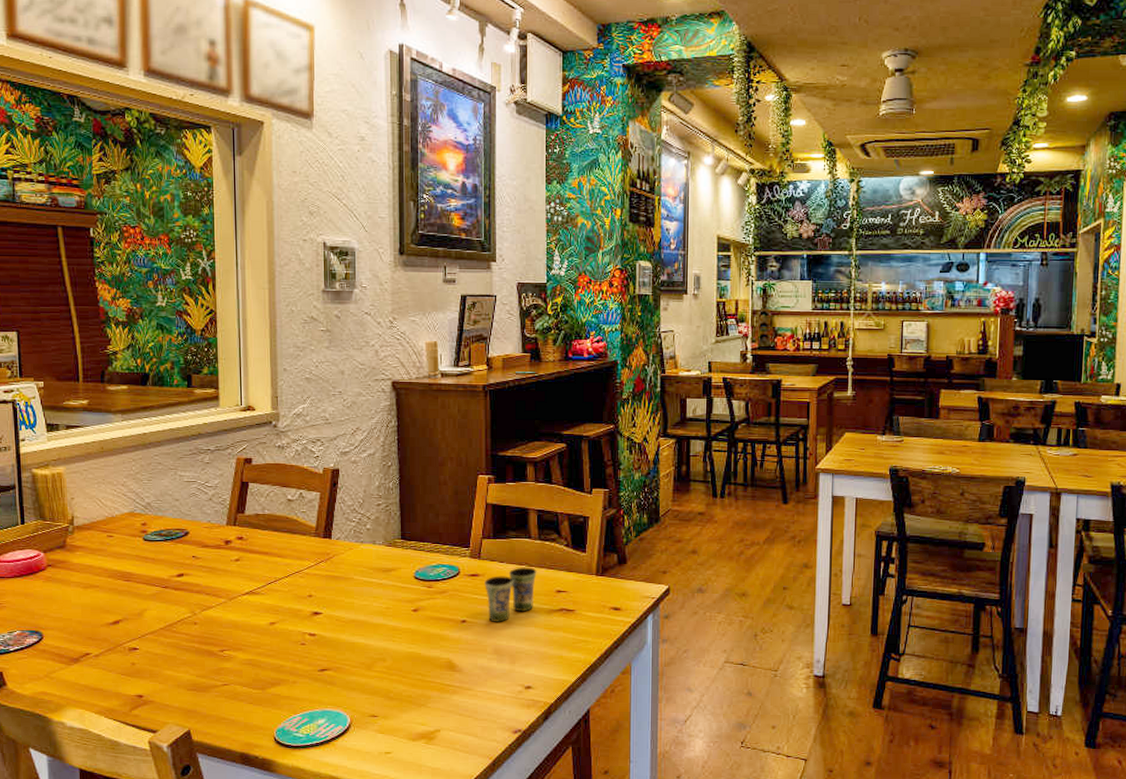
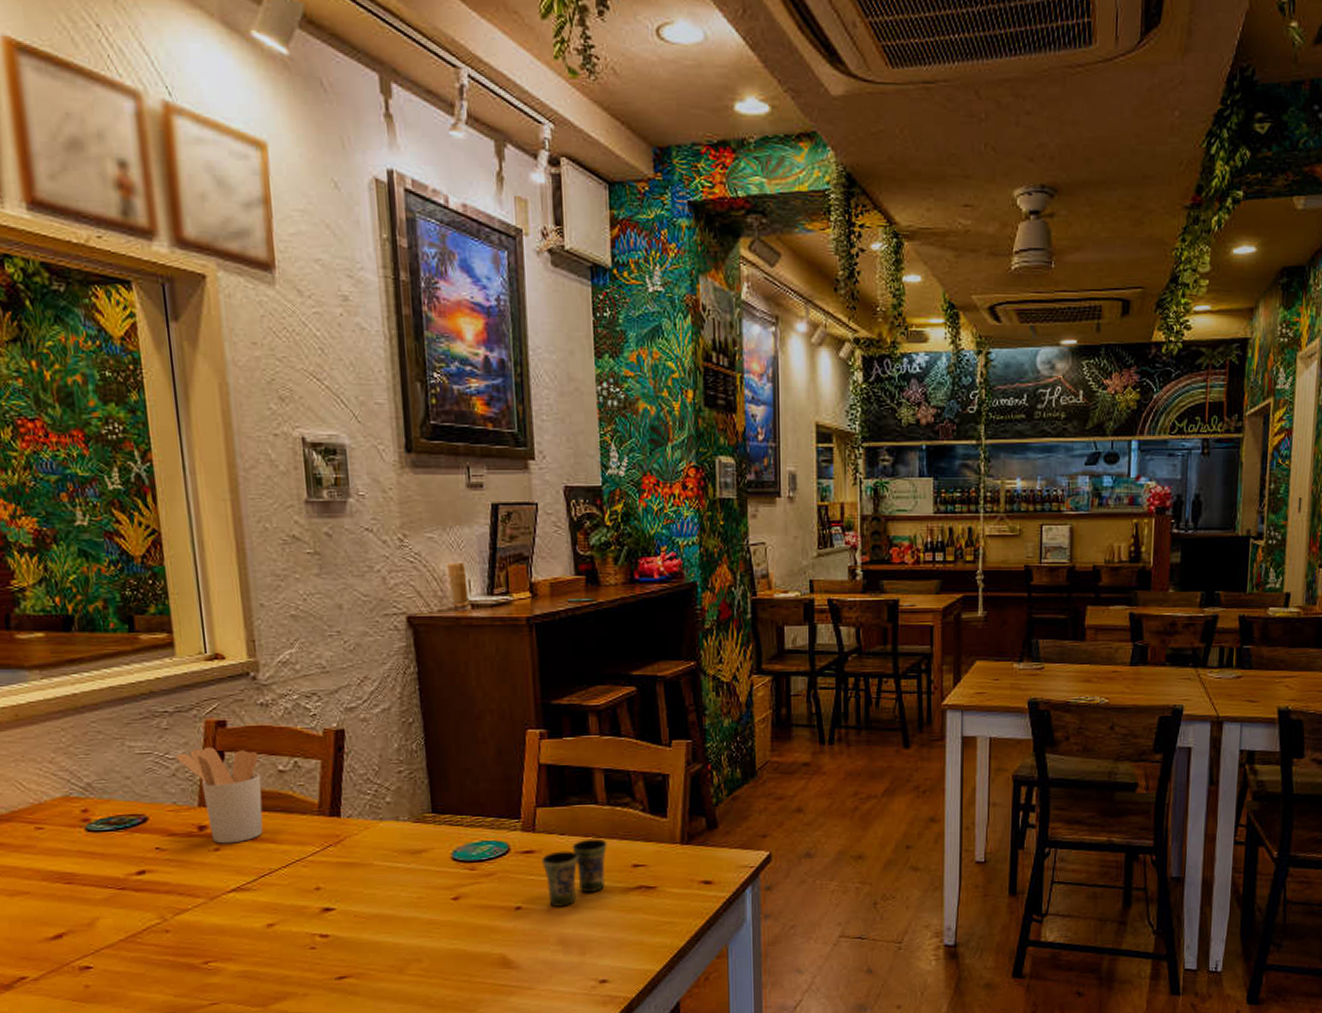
utensil holder: none [213,478,274,556] -> present [176,746,263,844]

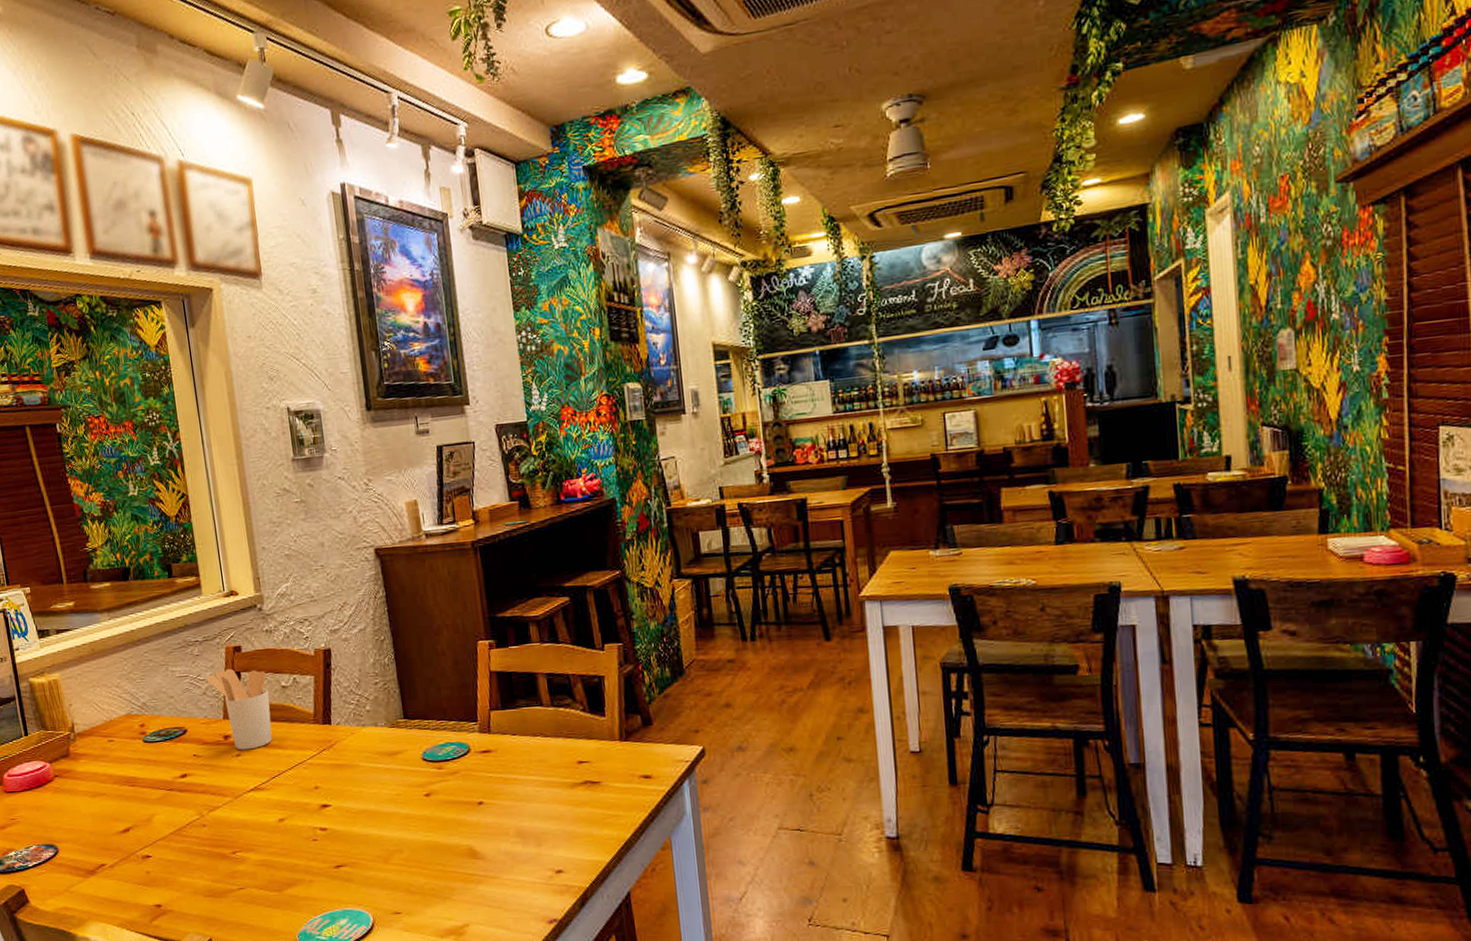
cup: present [542,838,607,908] -> none [498,737,554,803]

